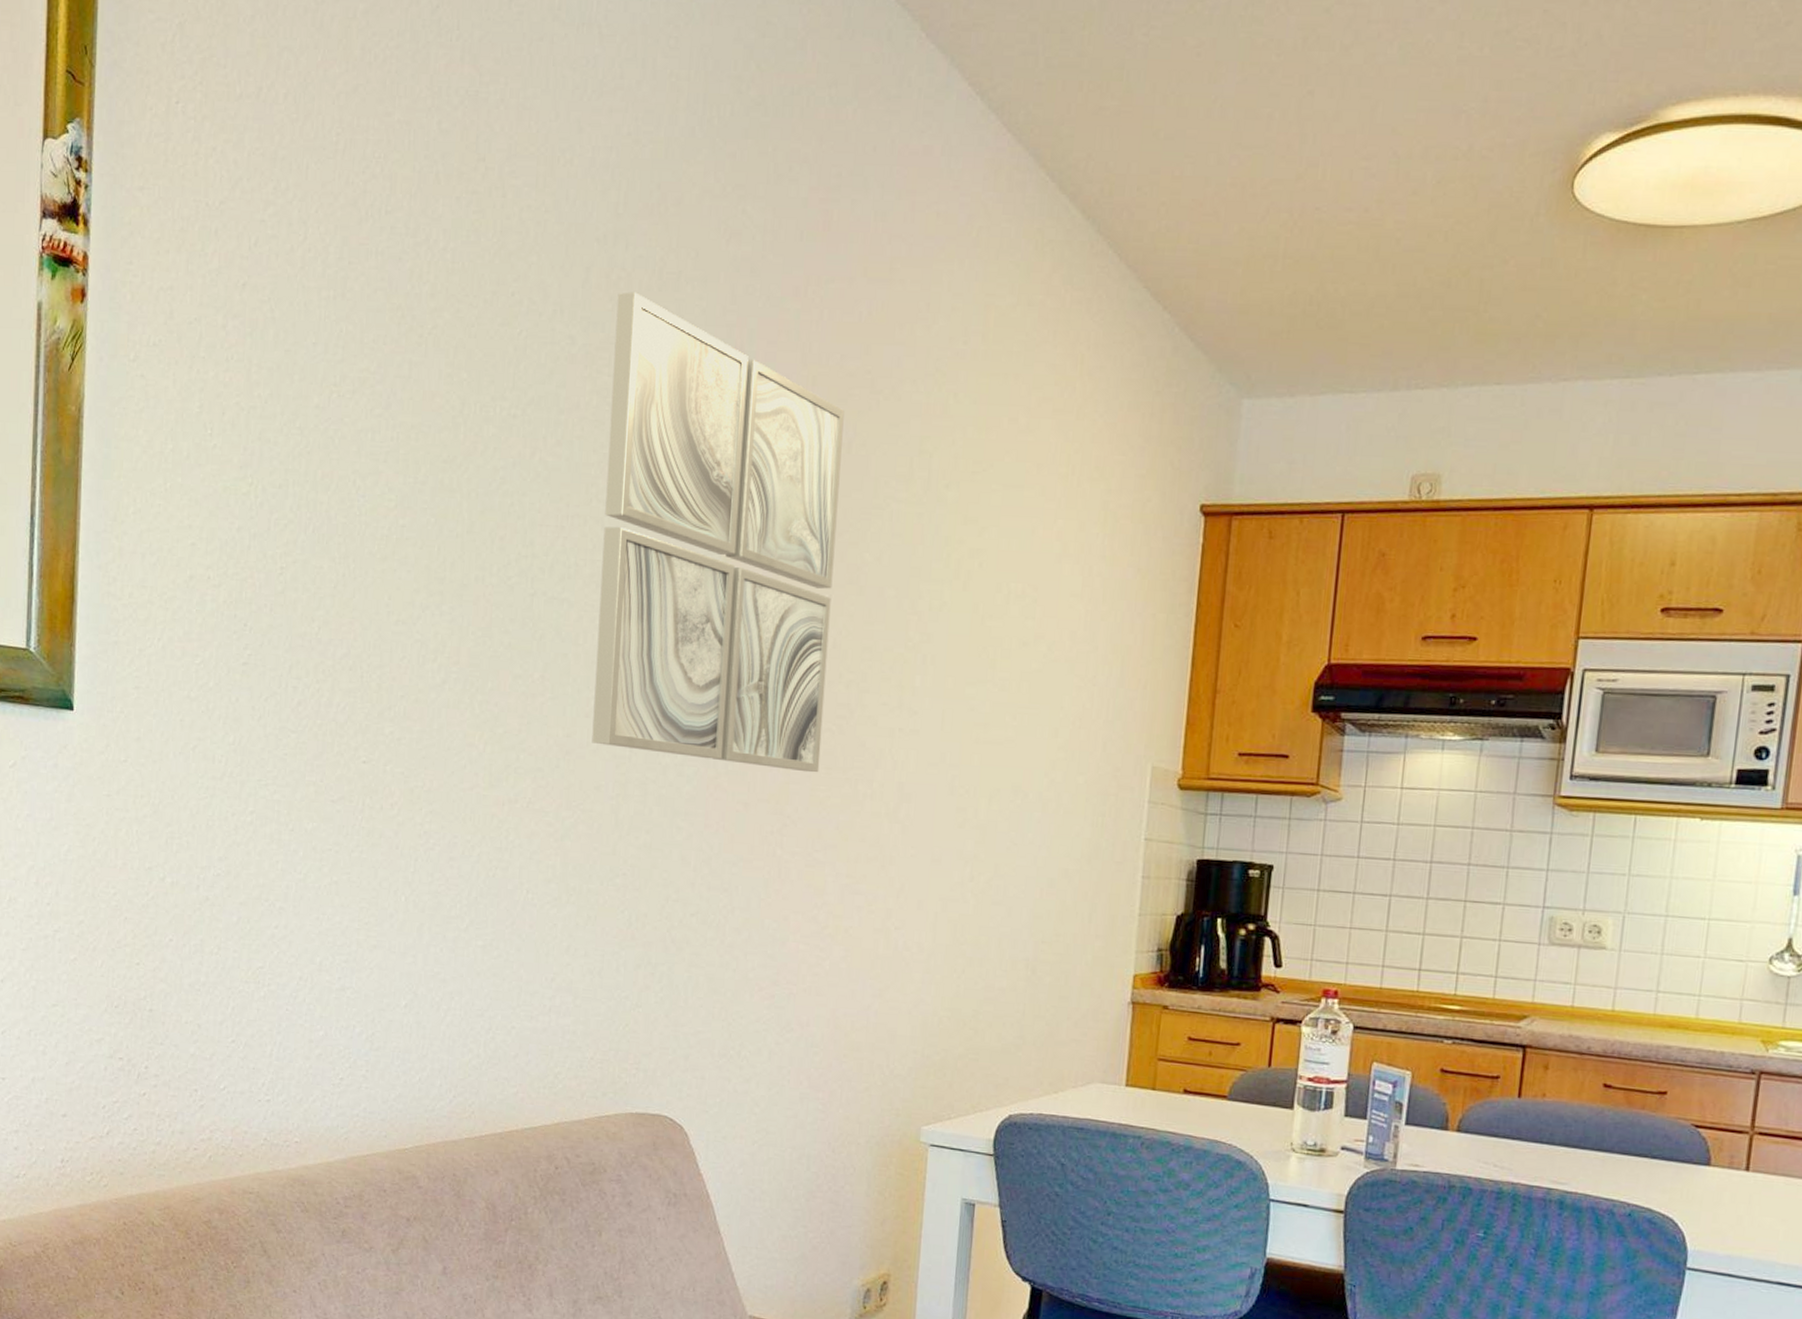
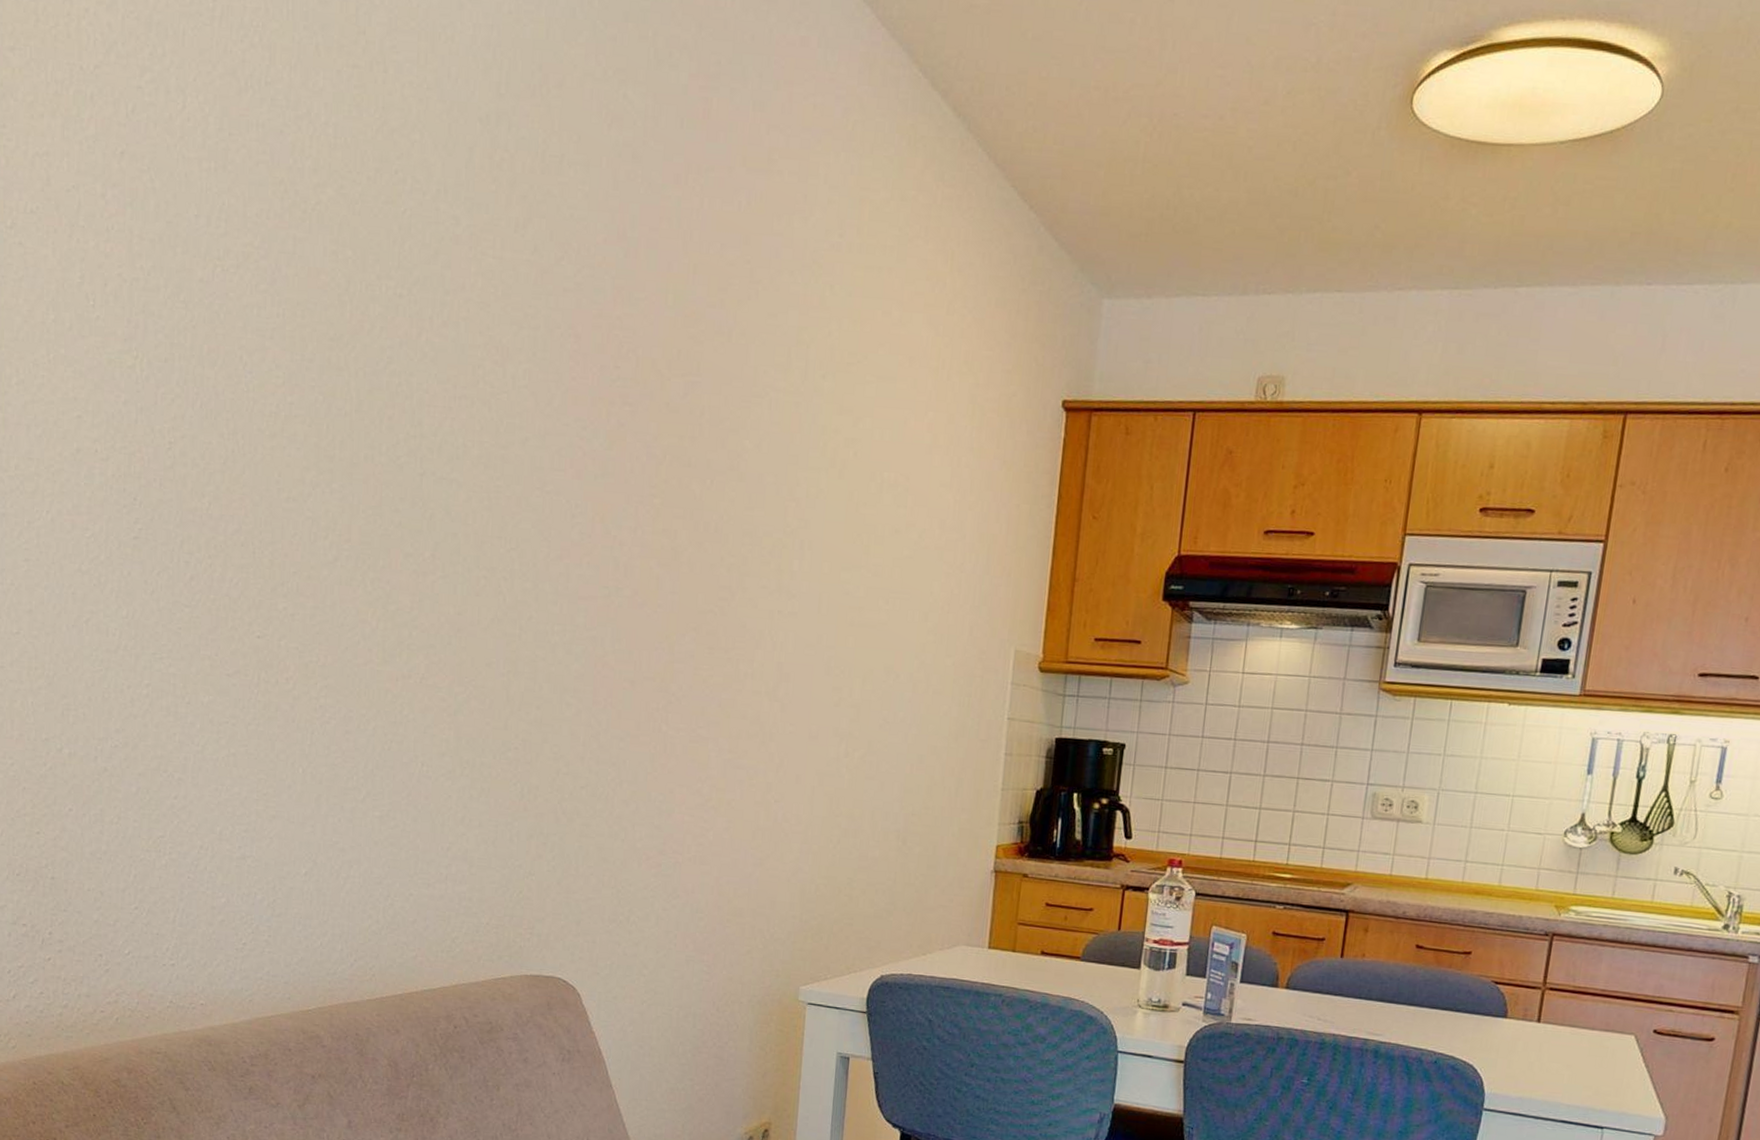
wall art: present [592,292,844,773] -> none [482,174,725,653]

